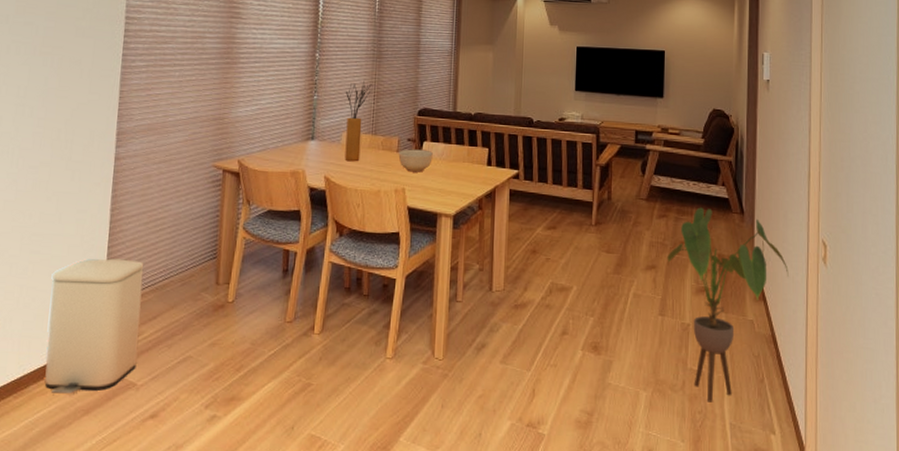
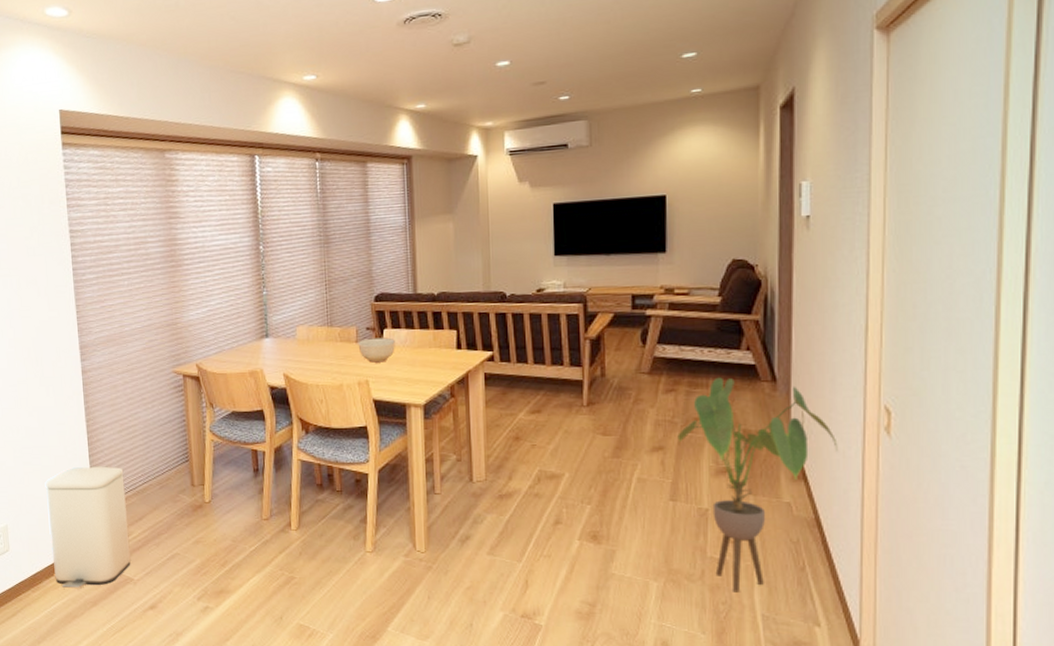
vase: present [345,81,372,162] -> none [294,270,322,357]

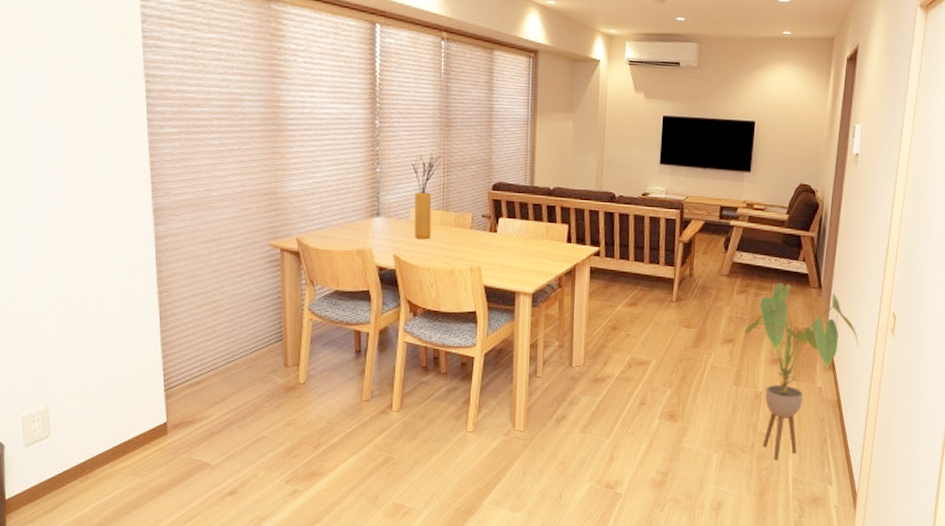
pedal bin: present [46,466,131,589] -> none [102,343,208,477]
vase: none [294,270,322,357] -> present [411,152,441,240]
bowl: present [358,337,395,363] -> none [473,226,509,250]

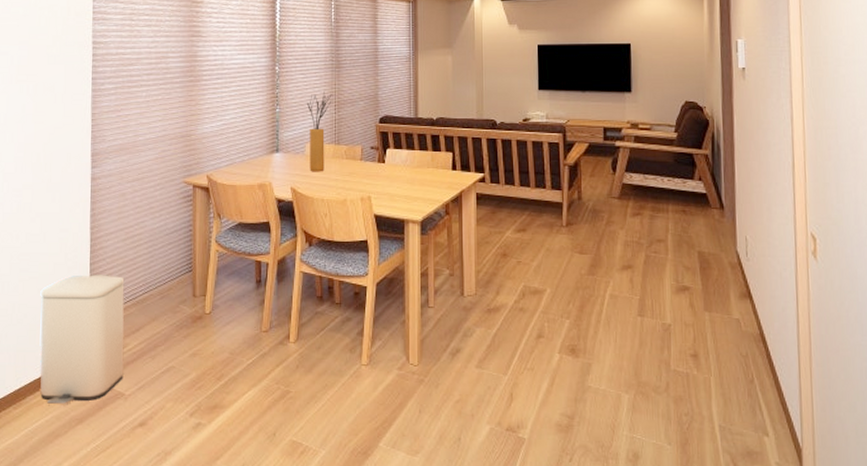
pedal bin: none [102,343,208,477] -> present [40,275,125,405]
house plant: present [744,282,859,460] -> none [643,204,776,404]

